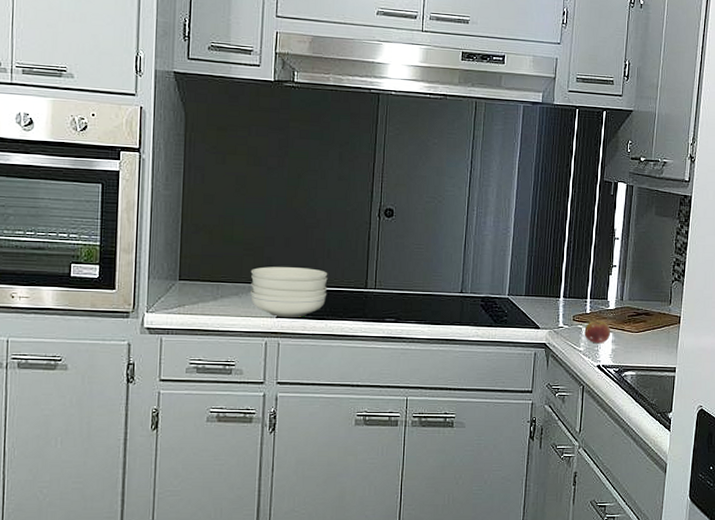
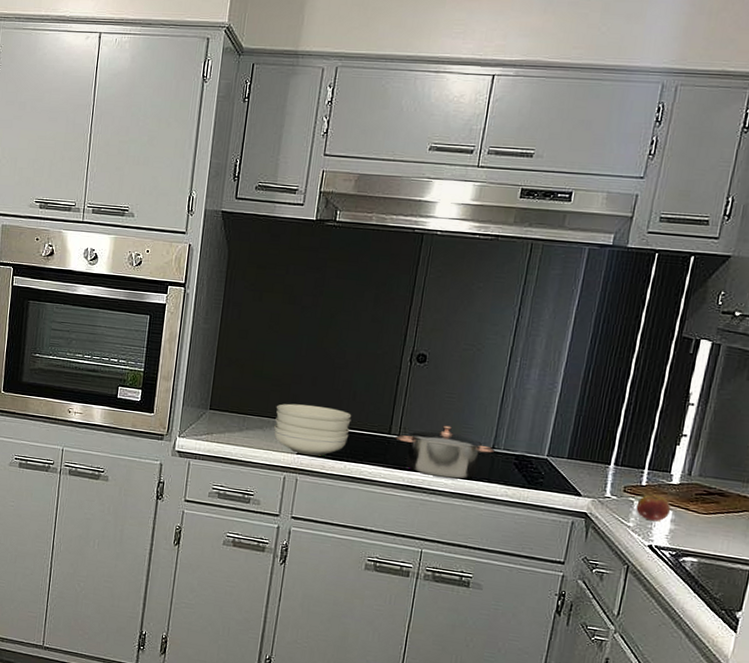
cooking pot: none [372,275,463,325] -> present [395,425,495,480]

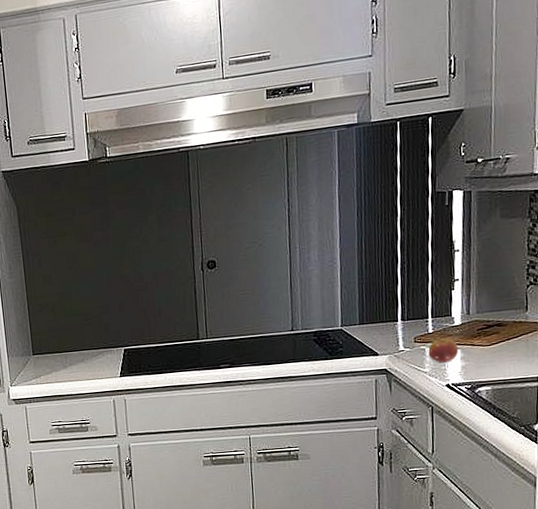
bowl: present [273,403,352,456] -> none [91,328,163,376]
cooking pot: present [395,425,495,480] -> none [204,319,294,369]

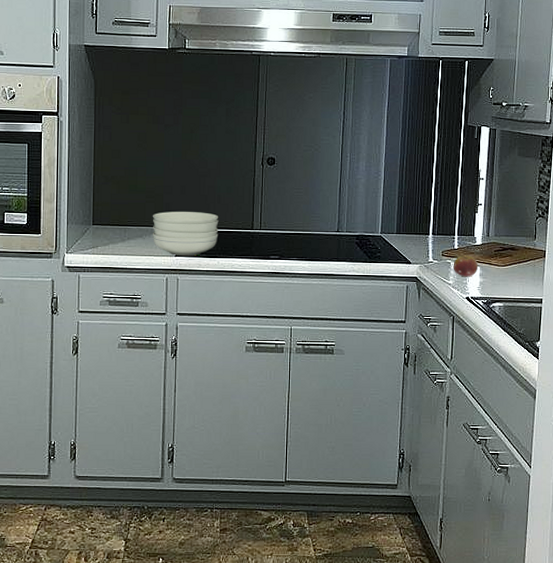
bowl: none [91,328,163,376] -> present [152,212,219,256]

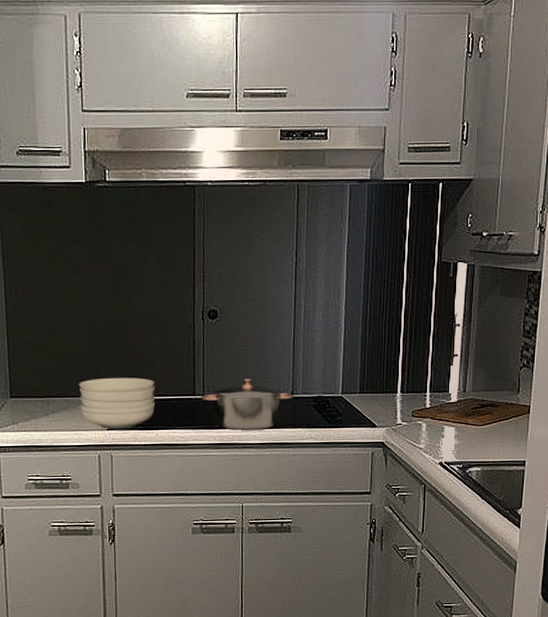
cooking pot: none [258,216,339,261] -> present [201,378,294,430]
fruit: present [453,255,479,277] -> none [424,415,454,440]

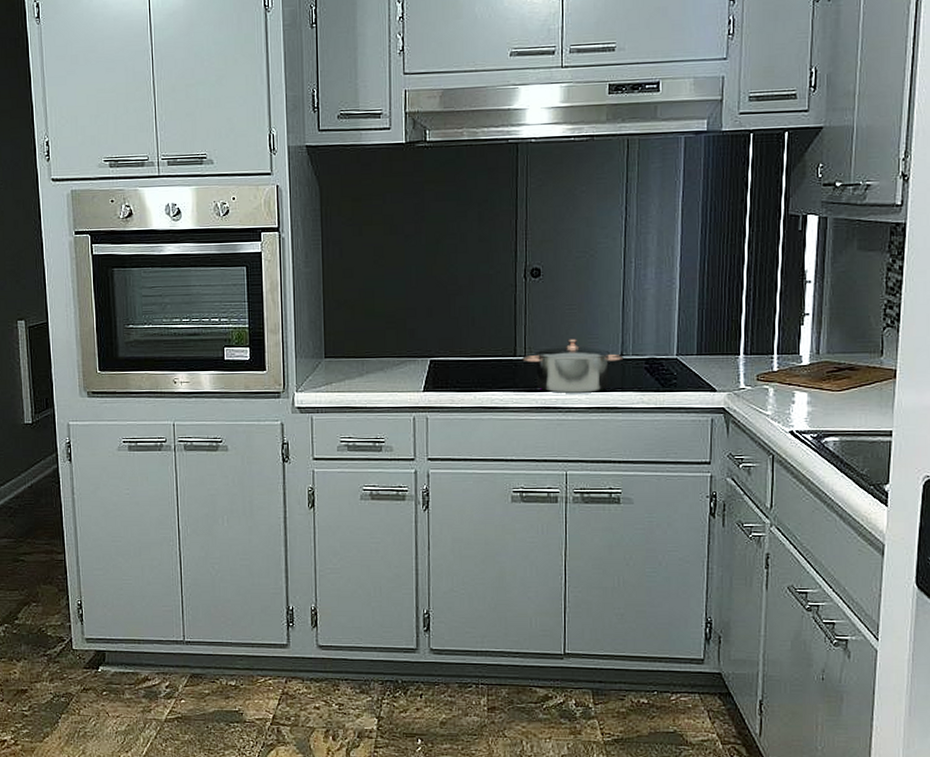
bowl: present [78,377,156,429] -> none [394,338,474,391]

